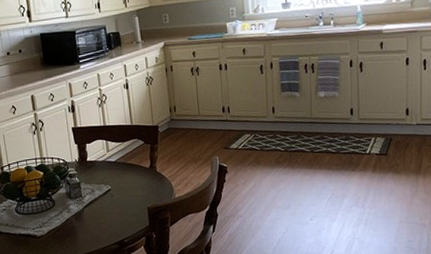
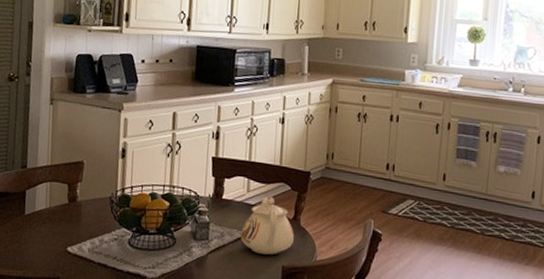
teapot: none [108,151,153,201] -> present [240,196,294,255]

